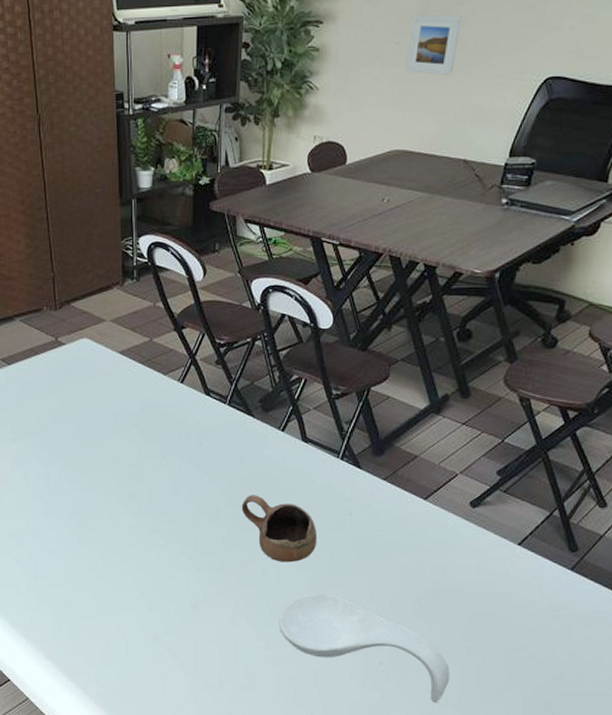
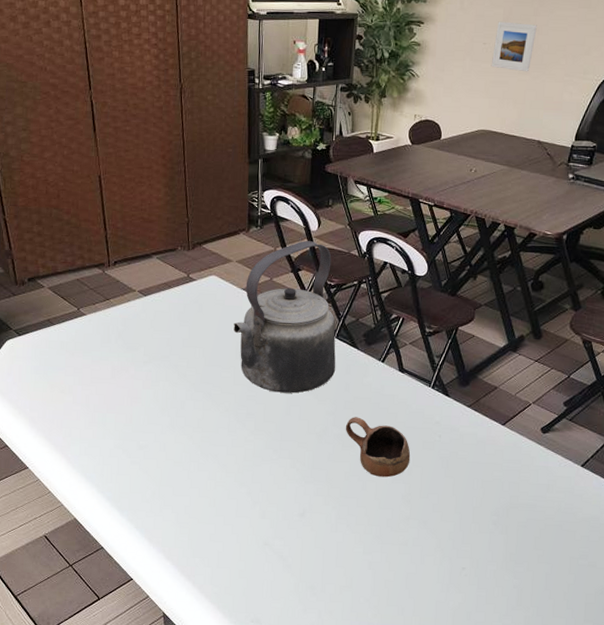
kettle: none [110,293,229,470] -> present [233,241,336,393]
spoon rest: present [278,593,450,703] -> none [375,505,523,605]

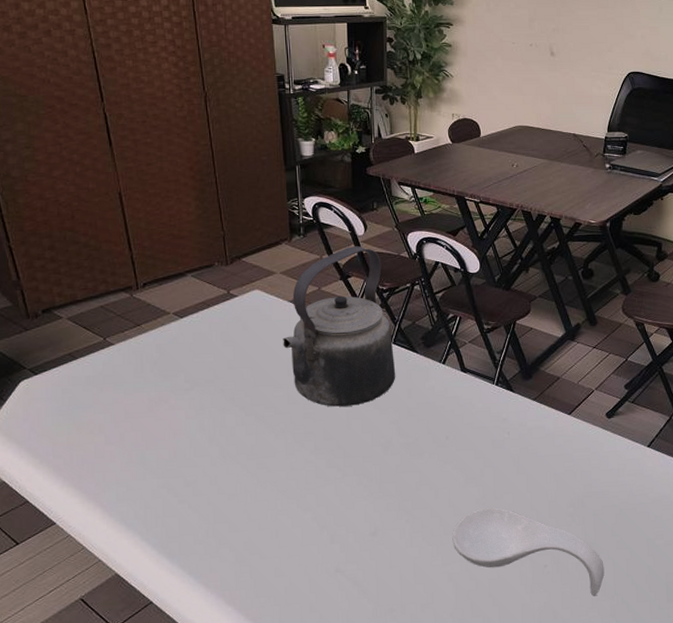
cup: present [345,417,411,478] -> none [411,423,481,483]
spoon rest: none [375,505,523,605] -> present [452,507,605,596]
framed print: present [491,21,537,72] -> none [521,22,562,69]

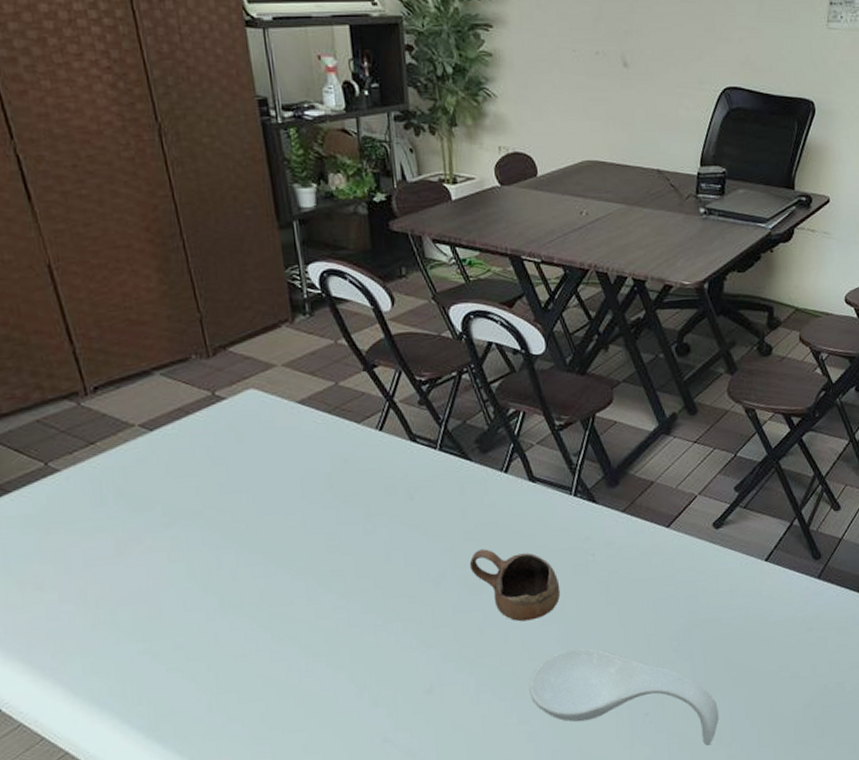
kettle: present [283,246,396,407] -> none [292,325,445,536]
cup: none [411,423,481,483] -> present [469,549,561,622]

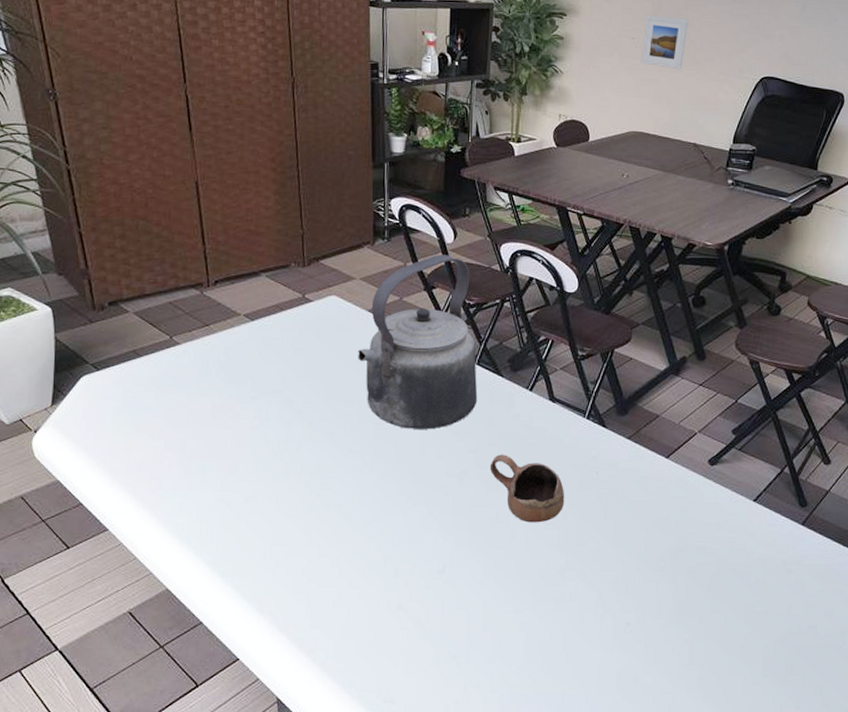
kettle: none [292,325,445,536] -> present [358,254,478,430]
spoon rest: present [529,647,719,746] -> none [527,554,695,663]
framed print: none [586,21,636,85] -> present [640,15,689,70]

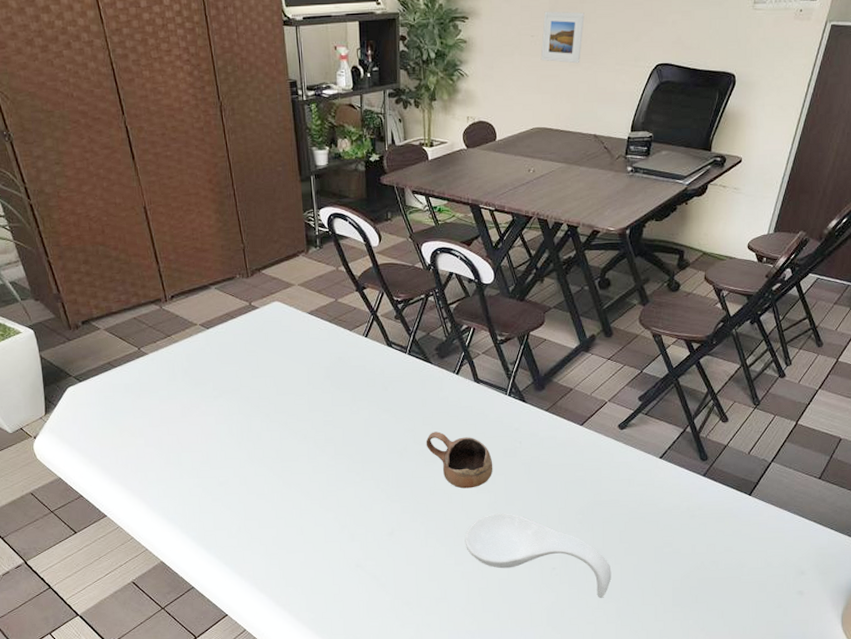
kettle: present [358,254,478,430] -> none [302,257,411,415]
spoon rest: none [527,554,695,663] -> present [465,513,612,598]

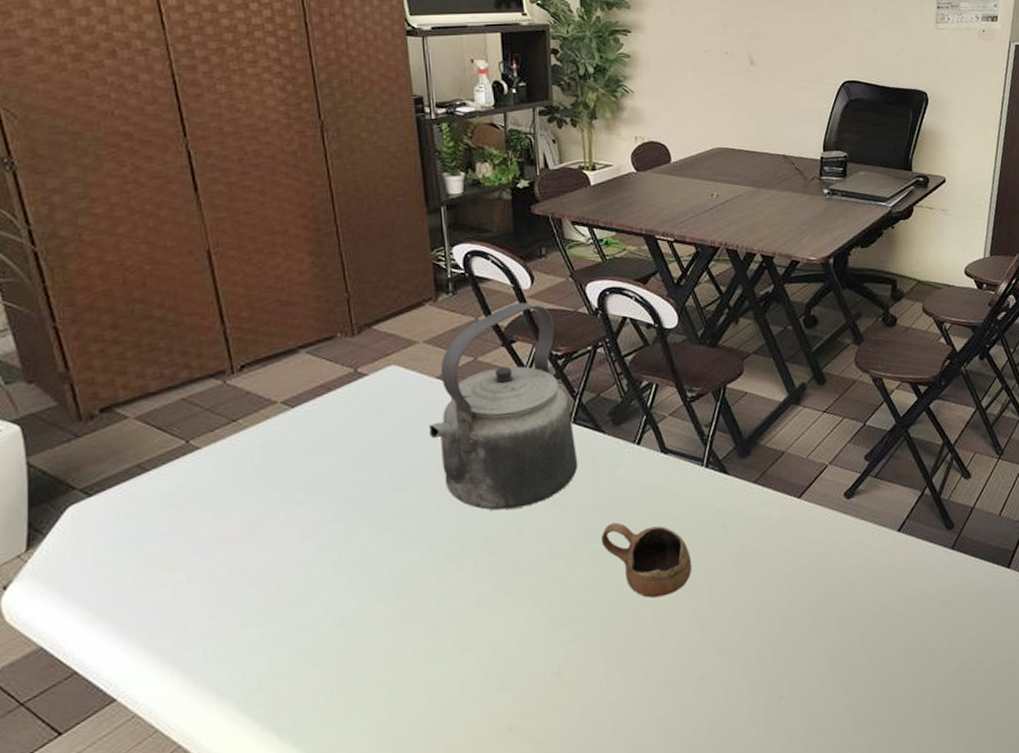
kettle: none [302,257,411,415] -> present [429,302,578,510]
spoon rest: present [465,513,612,598] -> none [659,625,856,731]
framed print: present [540,11,585,64] -> none [716,26,762,80]

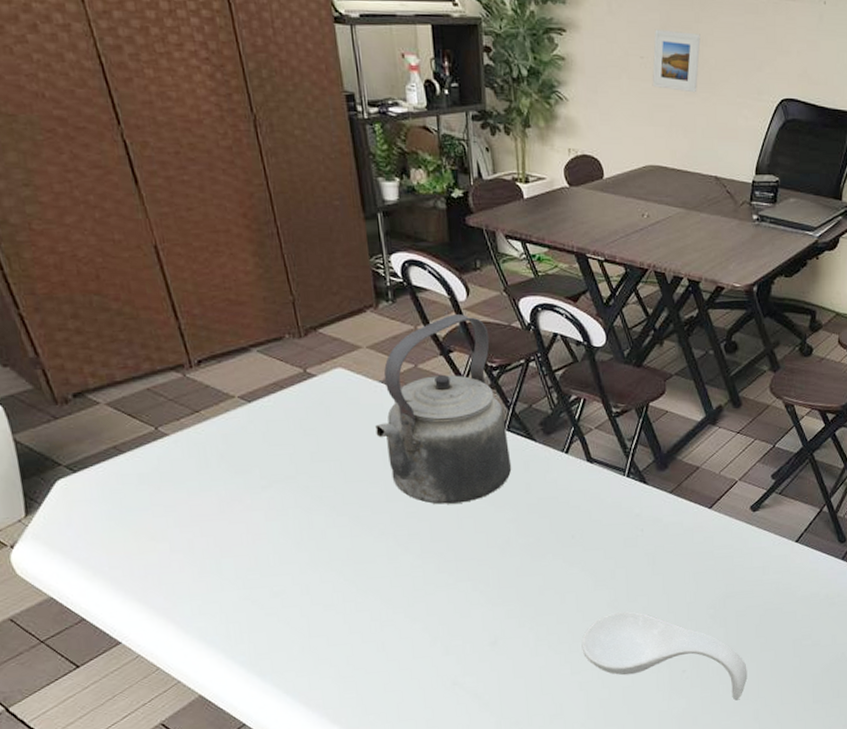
cup: present [600,522,692,599] -> none [532,521,612,586]
spoon rest: none [659,625,856,731] -> present [581,611,748,701]
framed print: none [716,26,762,80] -> present [652,29,701,93]

